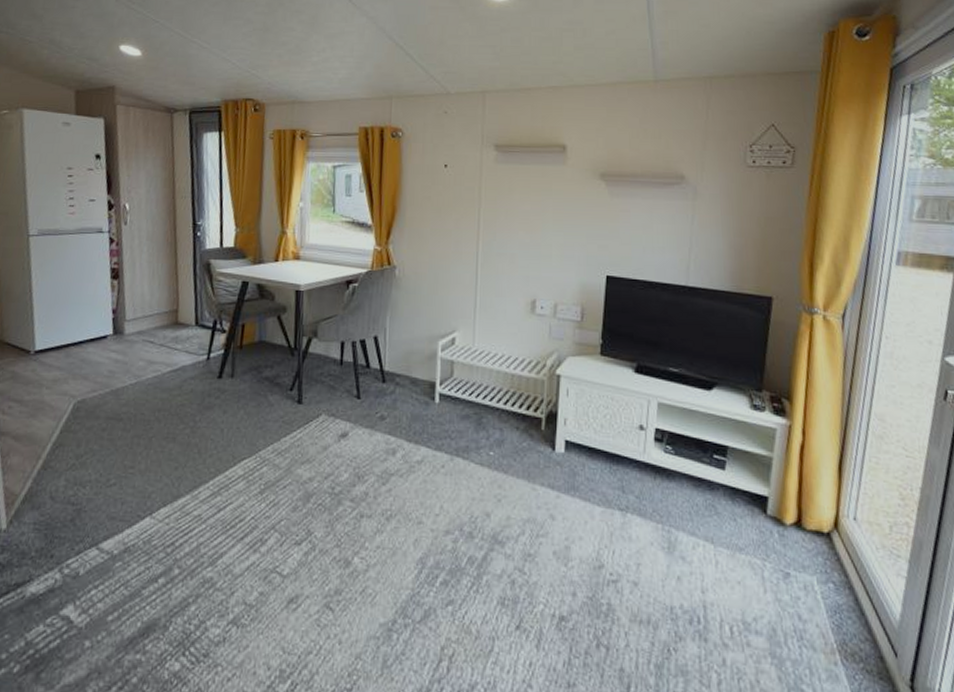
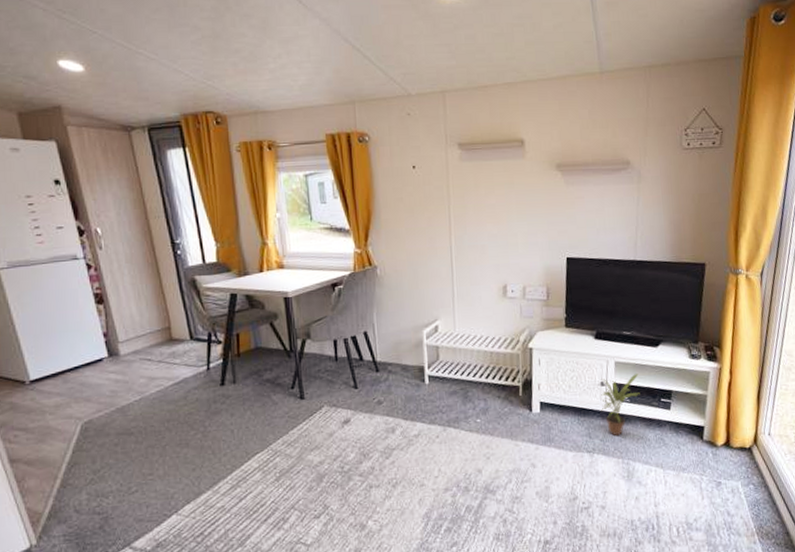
potted plant: none [638,420,688,495] -> present [601,374,640,436]

